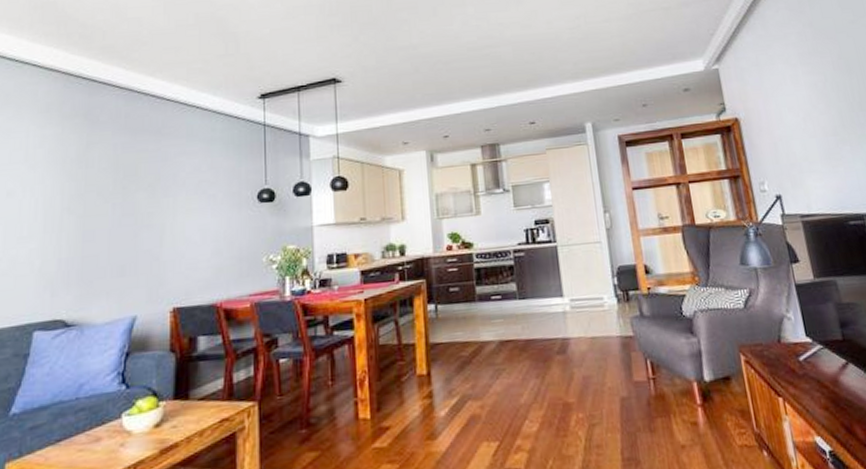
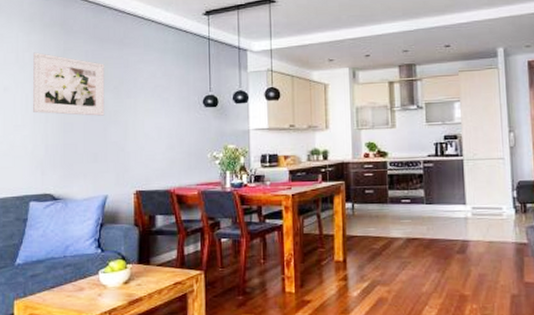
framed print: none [44,148,137,221] -> present [33,52,105,116]

